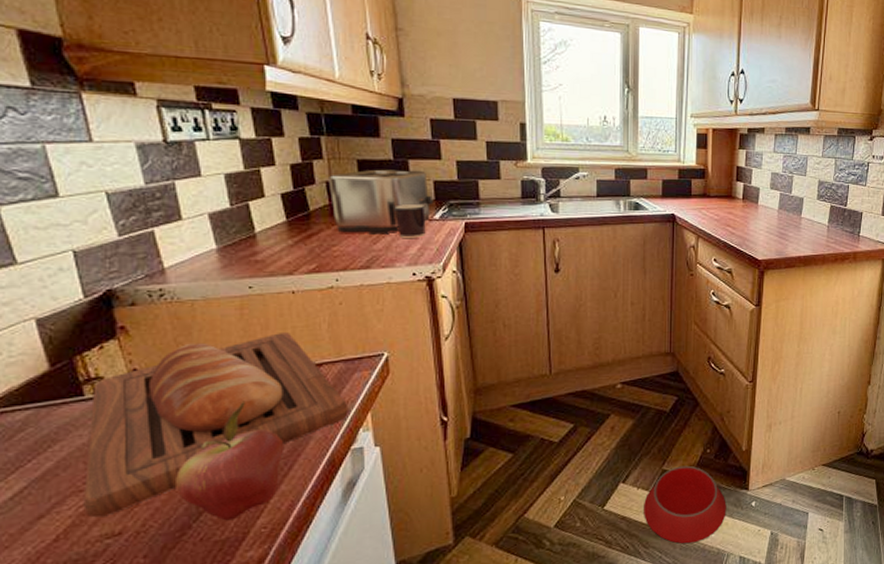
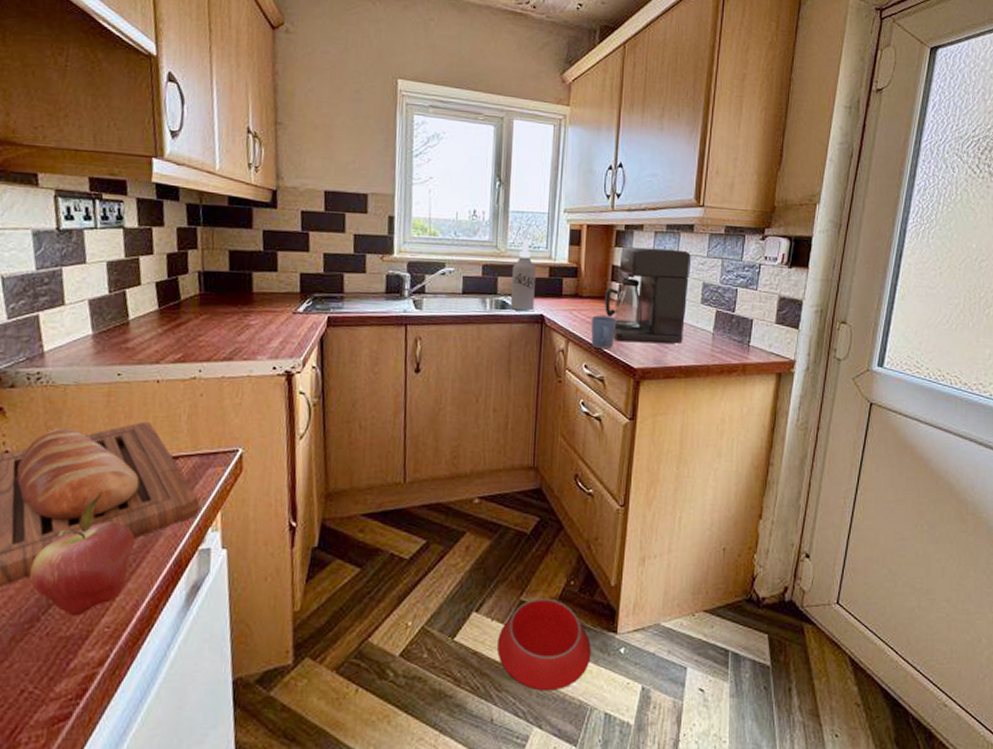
toaster: present [329,169,434,233] -> none [200,260,299,326]
mug: present [394,203,426,239] -> none [260,295,291,332]
spray bottle: none [643,143,666,211] -> present [511,239,536,311]
mug: none [719,213,742,244] -> present [591,315,617,350]
coffee maker: none [731,149,808,237] -> present [605,247,691,345]

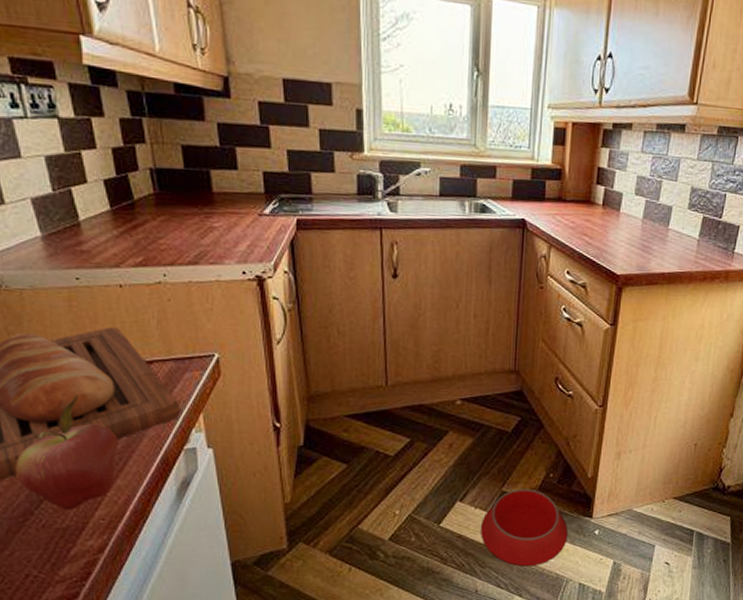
spray bottle: present [511,239,536,311] -> none [491,137,517,215]
mug: present [591,315,617,350] -> none [574,220,601,256]
coffee maker: present [605,247,691,345] -> none [589,147,681,251]

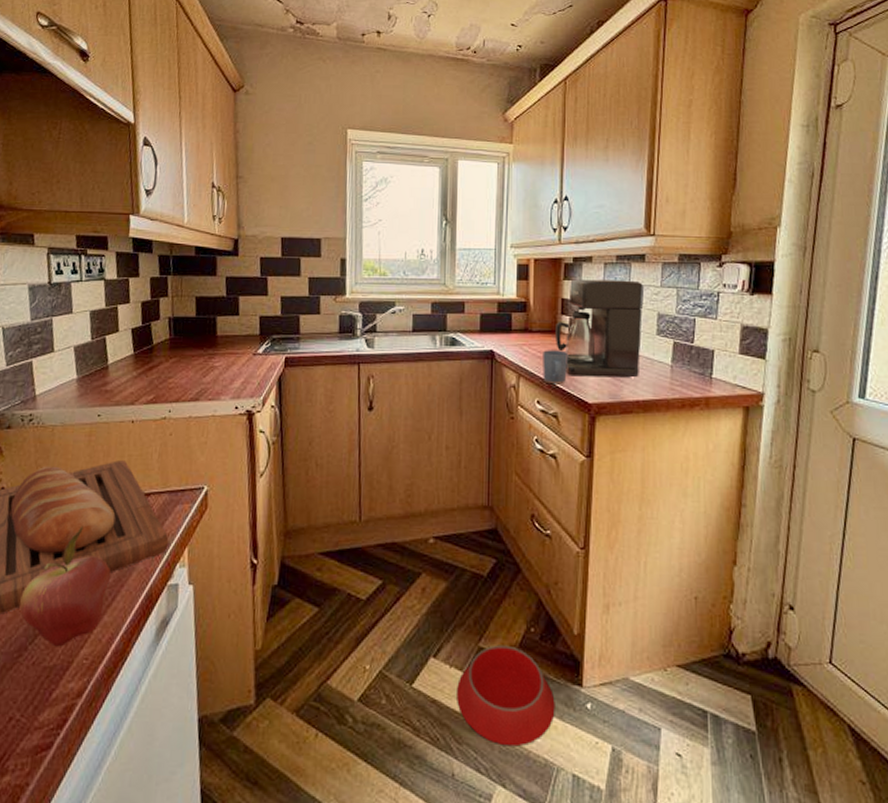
mug: none [574,220,601,256] -> present [543,350,569,385]
coffee maker: none [589,147,681,251] -> present [556,279,644,378]

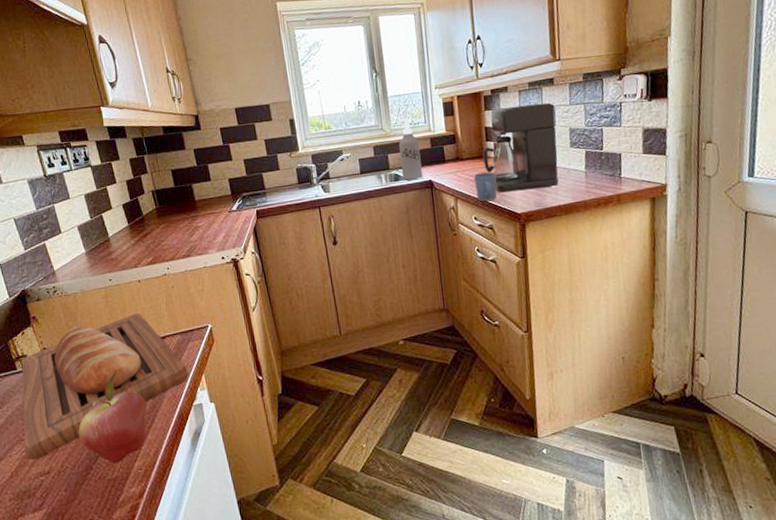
pet bowl: present [457,645,555,747] -> none [437,414,519,490]
spray bottle: none [460,275,484,347] -> present [398,118,423,180]

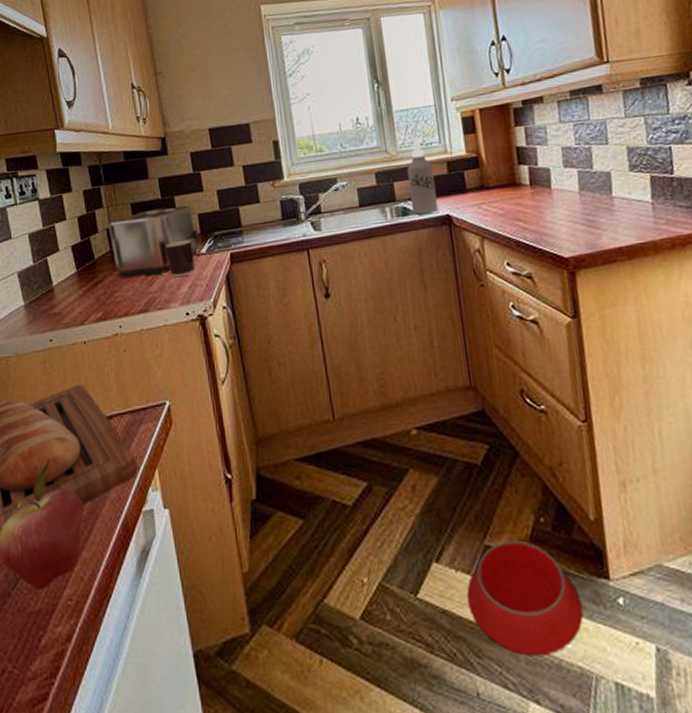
toaster: none [153,171,231,230] -> present [108,205,200,278]
mug: none [202,199,228,230] -> present [165,239,195,278]
pet bowl: none [437,414,519,490] -> present [467,540,584,656]
mug: present [474,172,497,202] -> none [504,203,536,243]
coffee maker: present [482,102,559,193] -> none [514,115,617,231]

